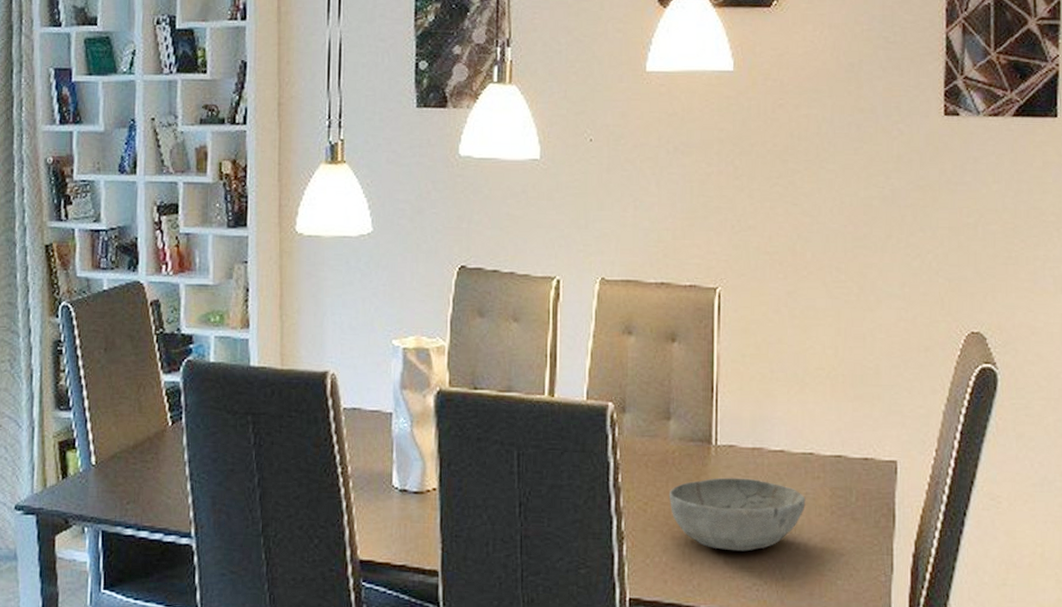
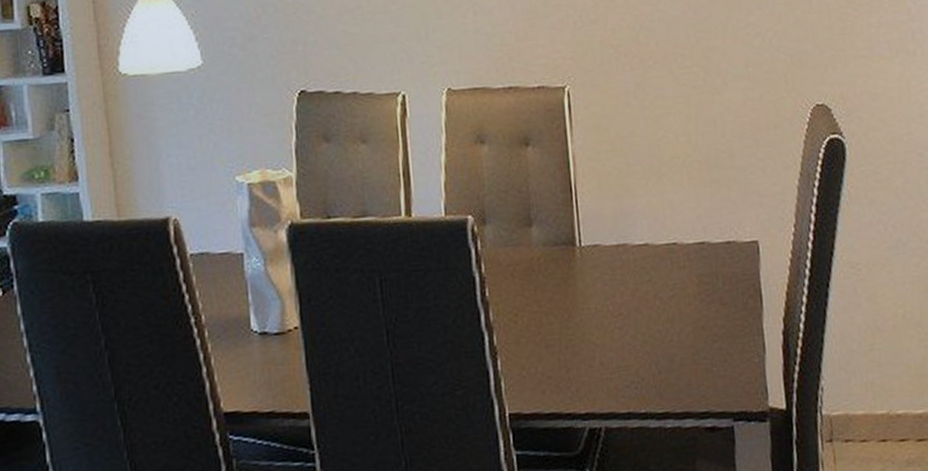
bowl: present [668,477,806,552] -> none [538,276,675,352]

